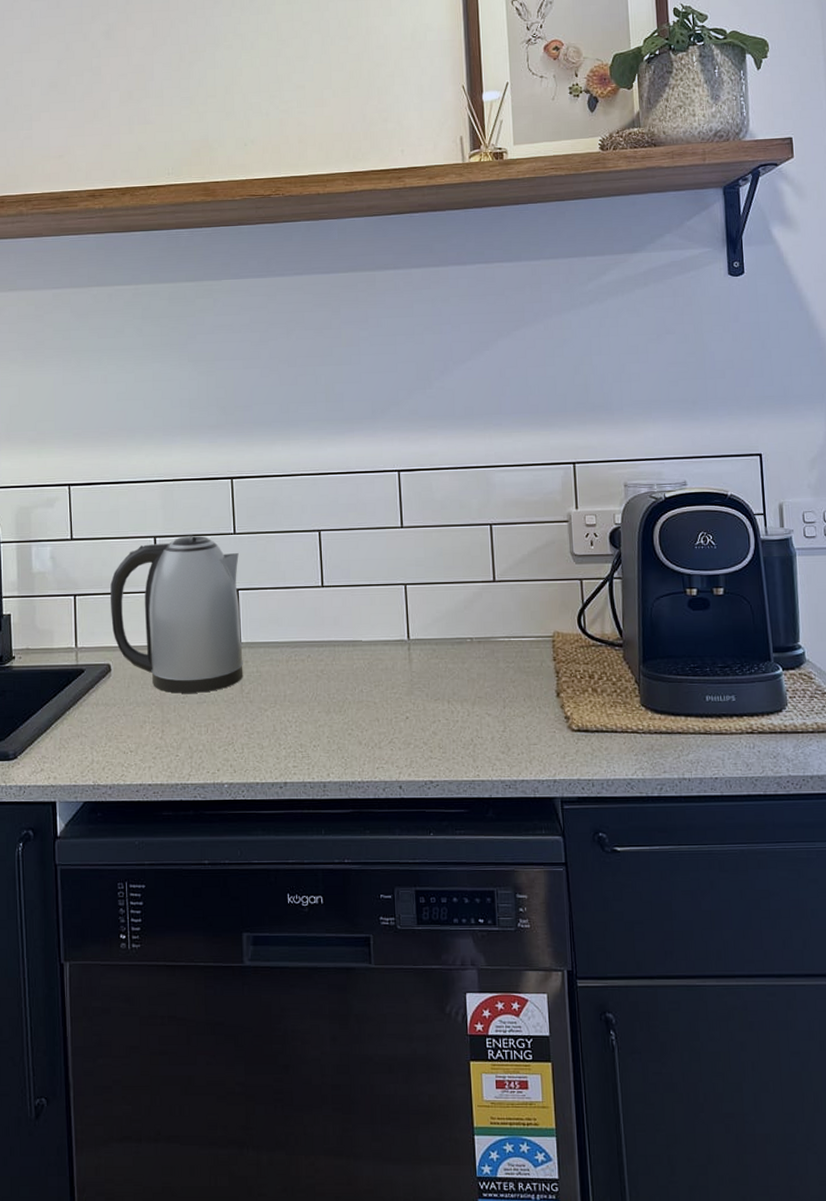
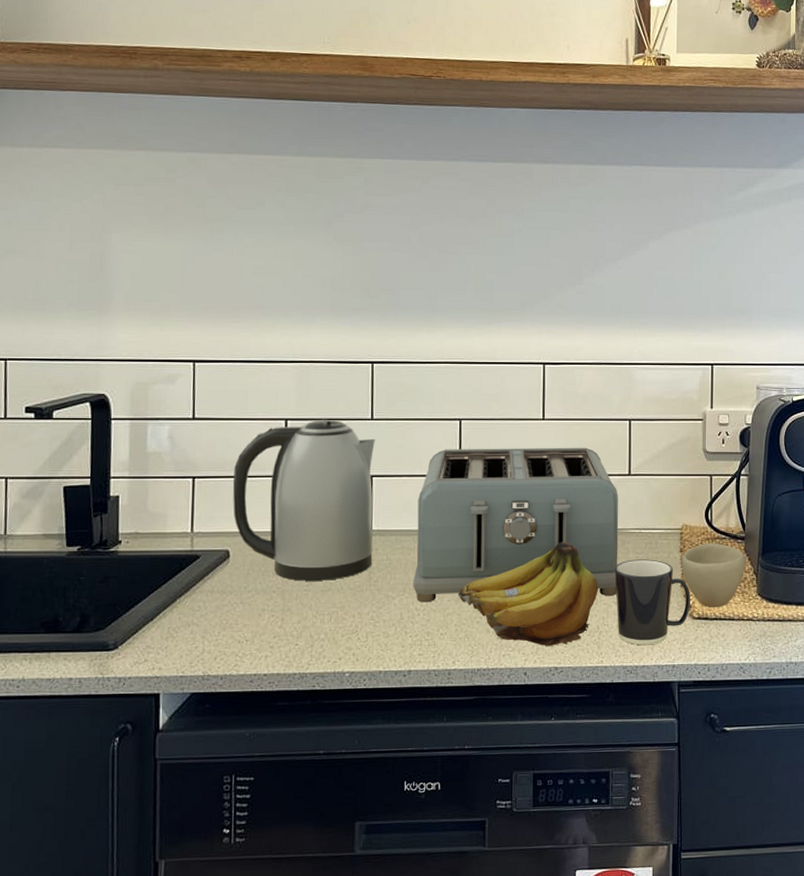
toaster: none [283,554,490,714] -> present [413,447,619,603]
fruit: none [327,651,470,759] -> present [457,542,598,646]
mug: none [485,668,568,759] -> present [614,559,690,646]
cup: none [556,651,627,720] -> present [682,543,747,608]

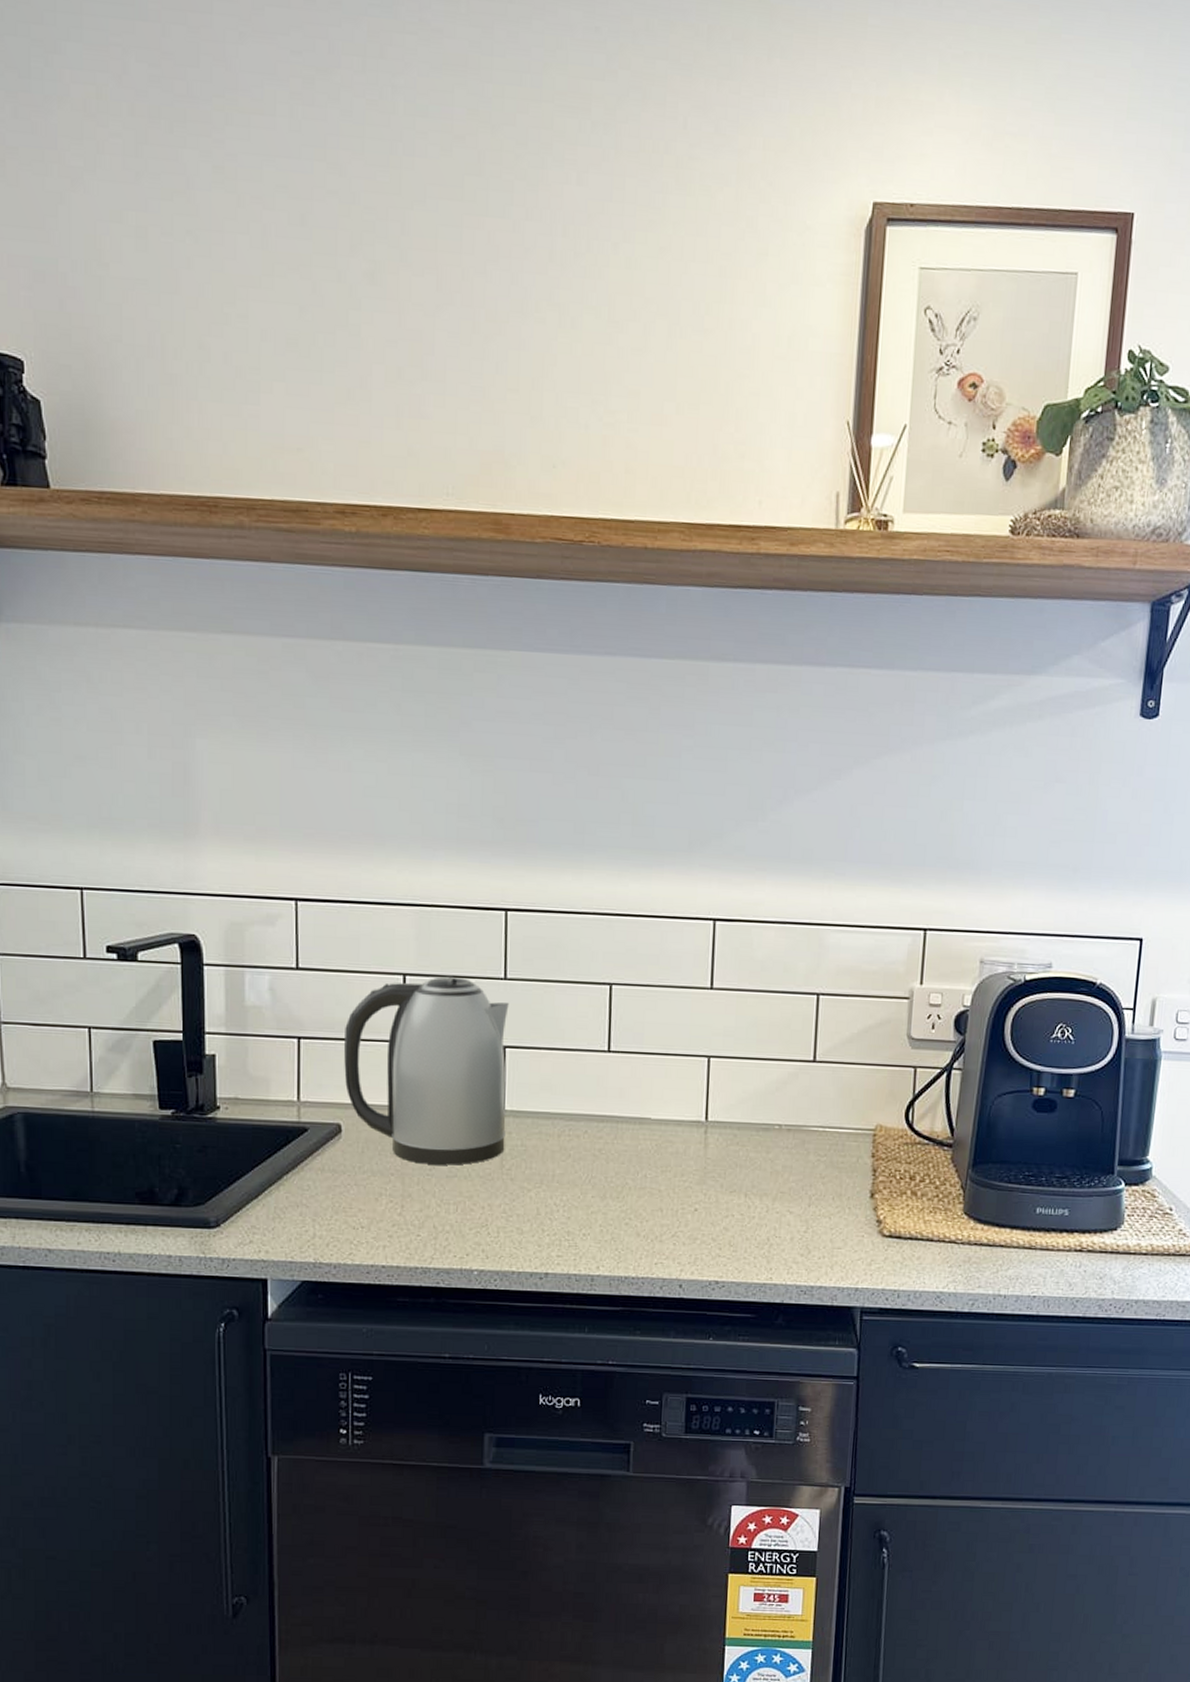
toaster: present [413,447,619,603] -> none [552,1019,800,1203]
fruit: present [457,542,598,646] -> none [603,1137,771,1257]
mug: present [614,559,690,646] -> none [790,1162,882,1264]
cup: present [682,543,747,608] -> none [872,1149,953,1226]

